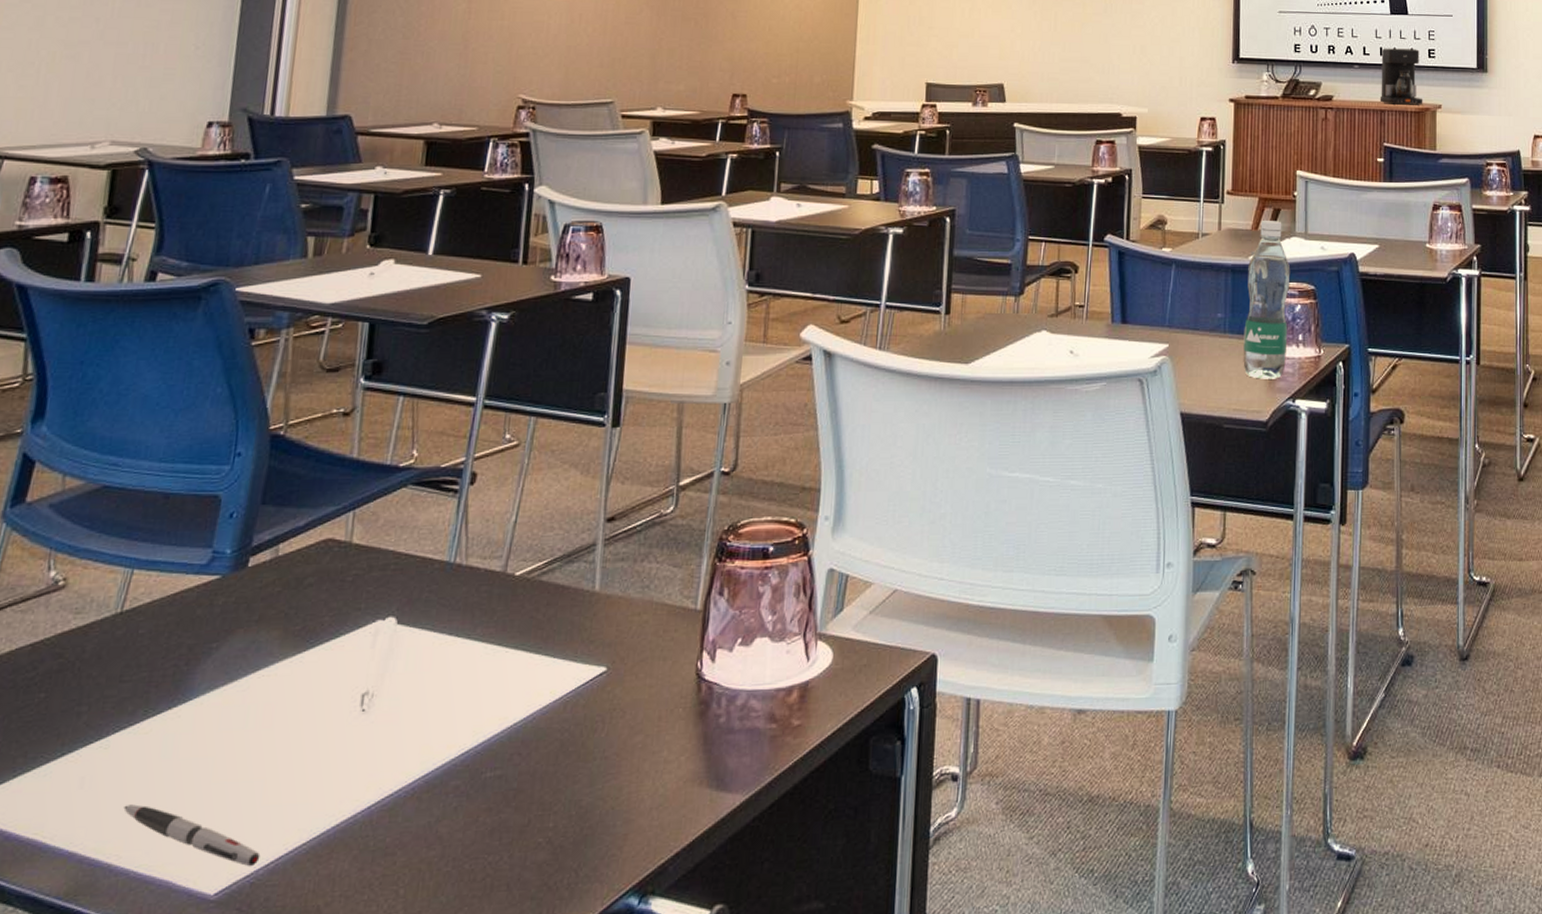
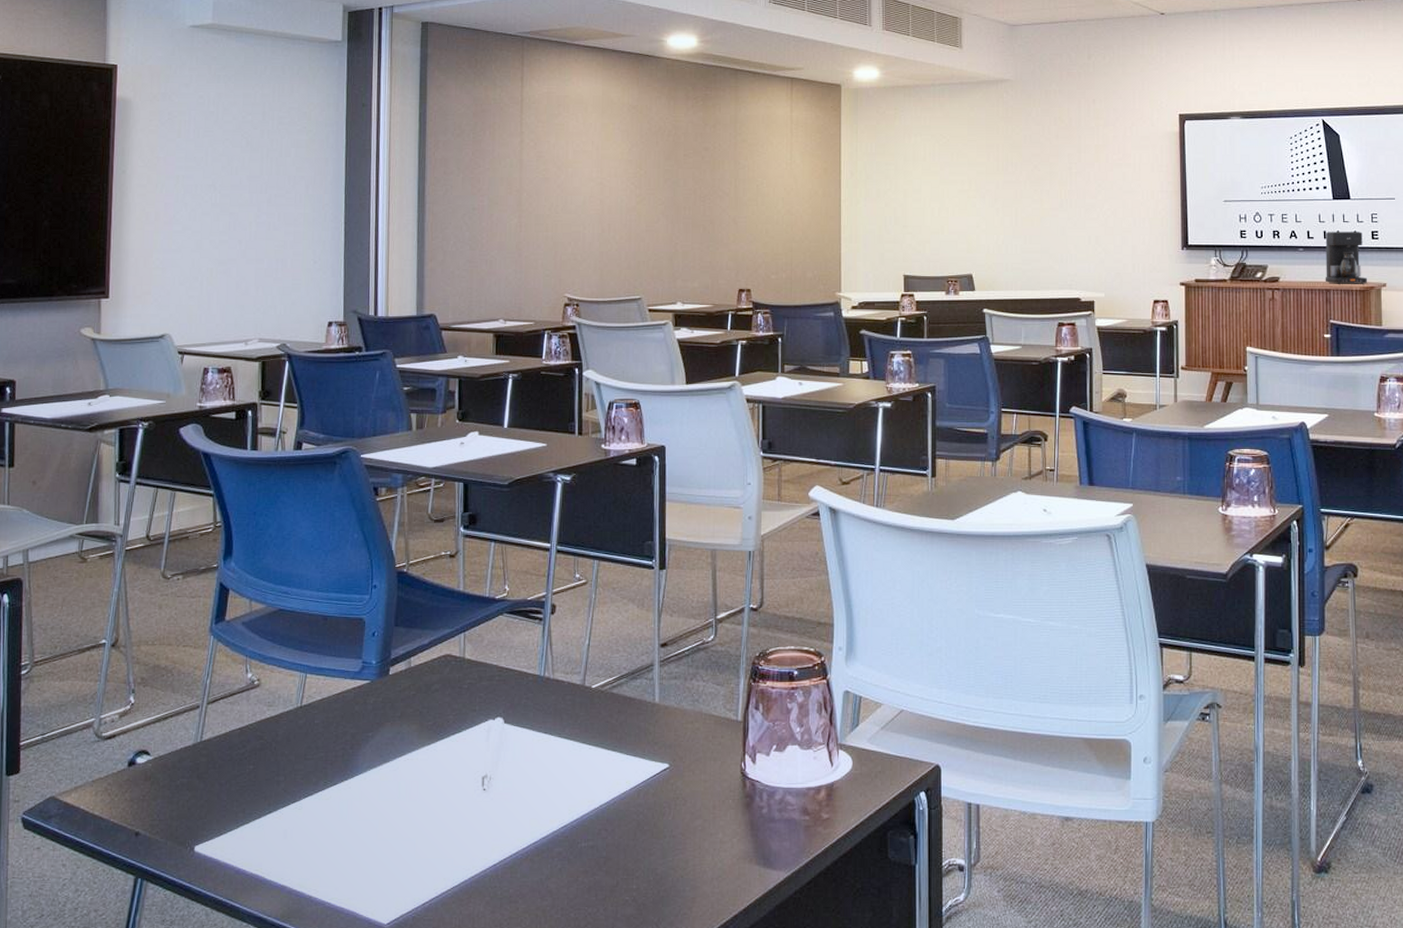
pen: present [123,804,261,867] -> none [316,852,418,905]
bottle: present [1243,221,1291,379] -> none [1202,393,1244,536]

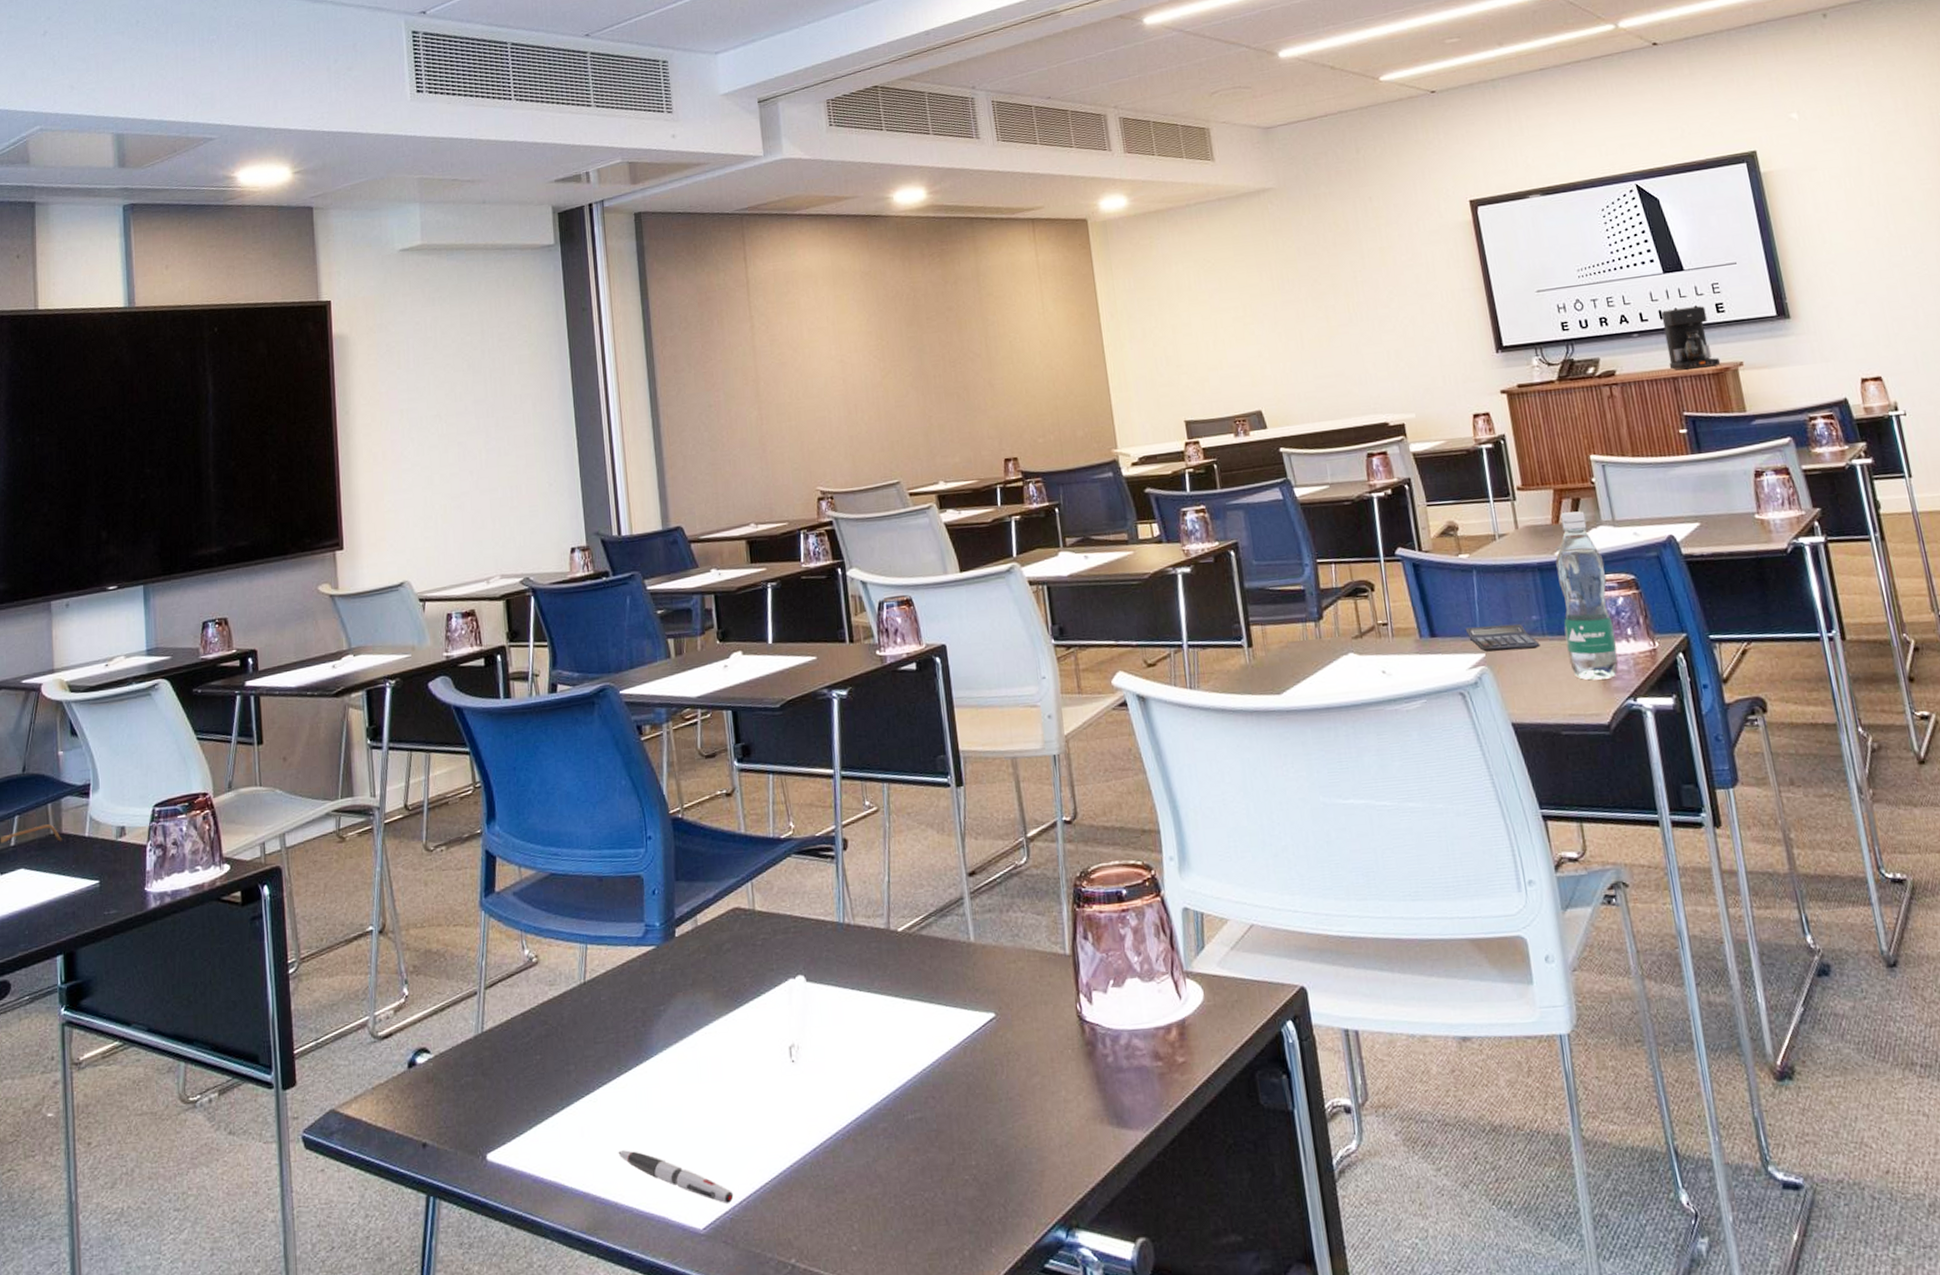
pen: none [316,852,418,905] -> present [618,1150,734,1205]
calculator: none [1119,480,1180,505] -> present [1465,623,1541,652]
bottle: none [1202,393,1244,536] -> present [1555,511,1619,680]

